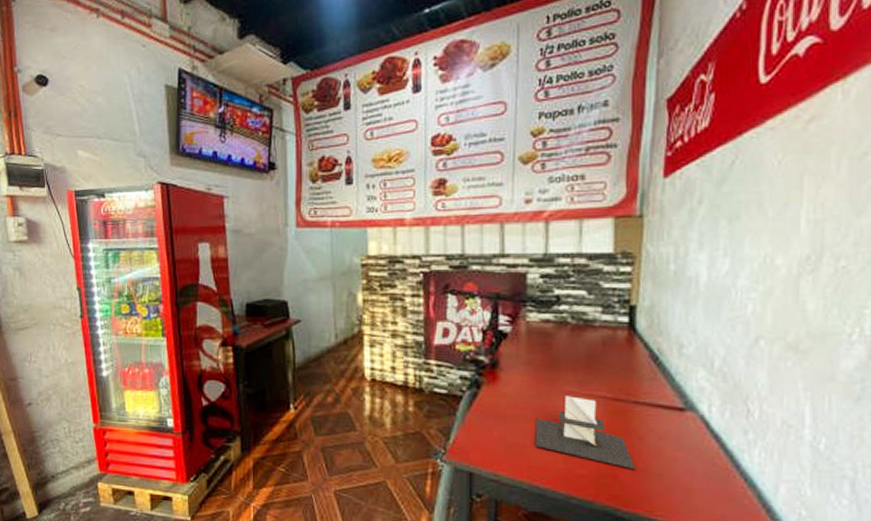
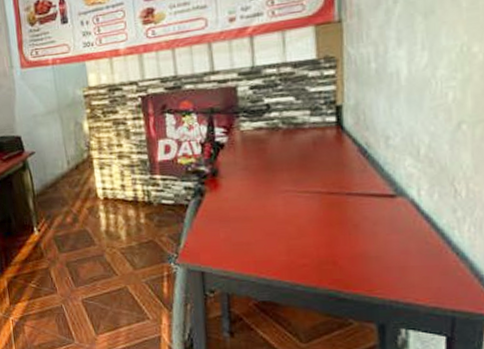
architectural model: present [535,395,635,469] -> none [257,194,353,254]

